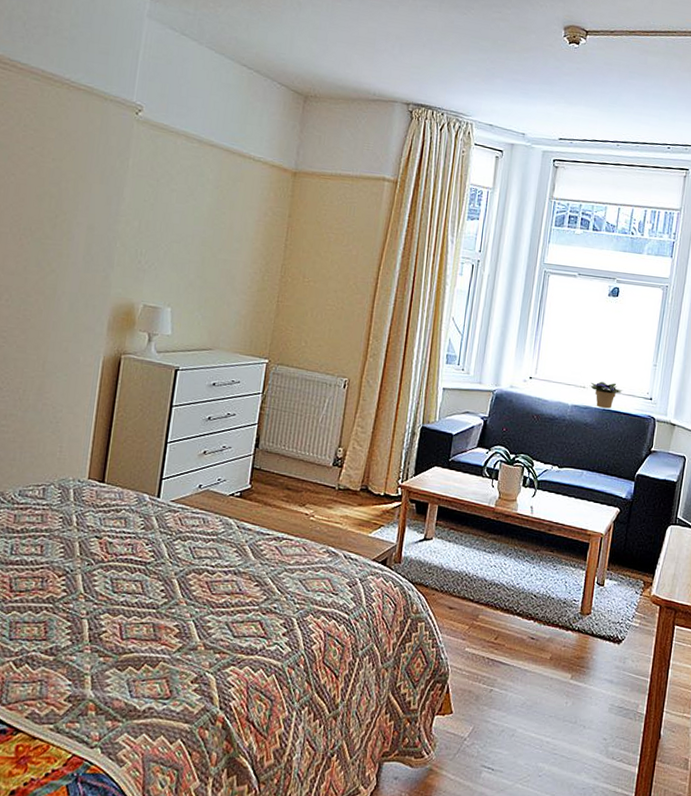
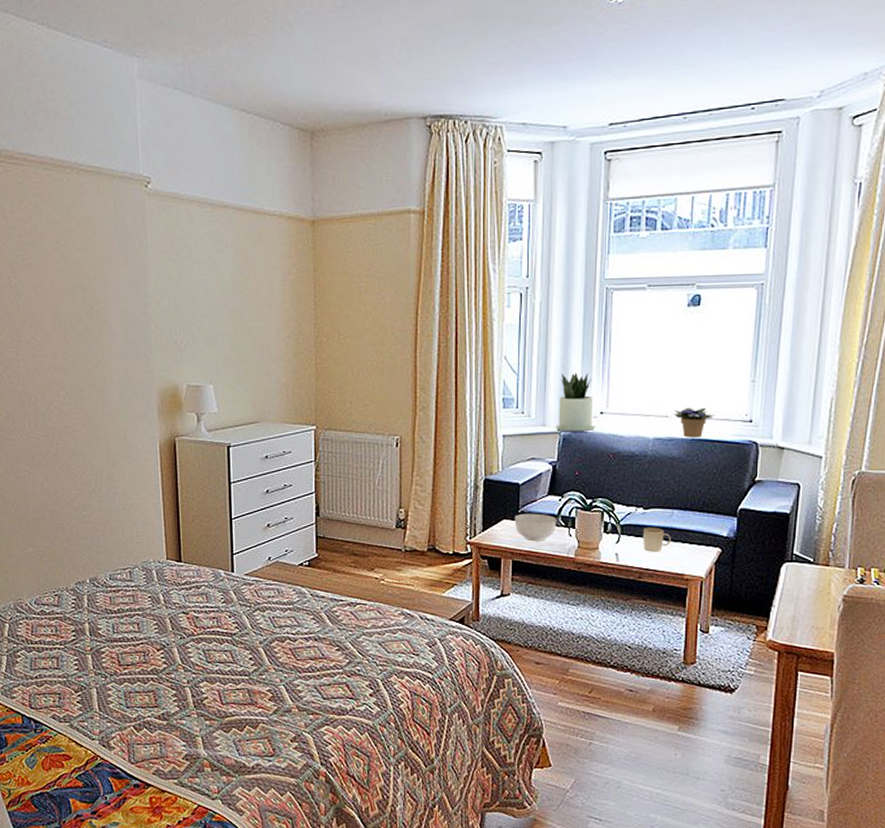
bowl: none [444,462,483,490] -> present [514,513,557,542]
planter: none [490,339,526,393] -> present [555,372,596,432]
mug: none [555,484,579,508] -> present [643,527,671,552]

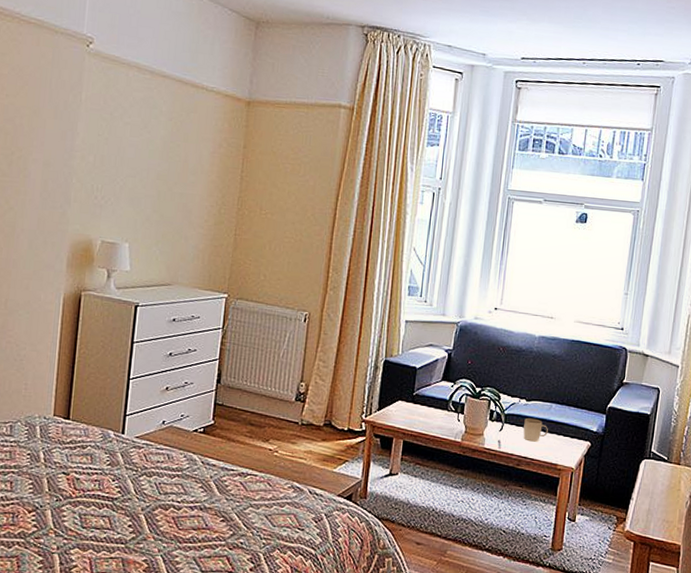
bowl: present [514,513,557,542] -> none [408,396,448,425]
planter: present [555,372,596,432] -> none [453,269,490,325]
potted flower: present [673,407,715,438] -> none [557,311,593,340]

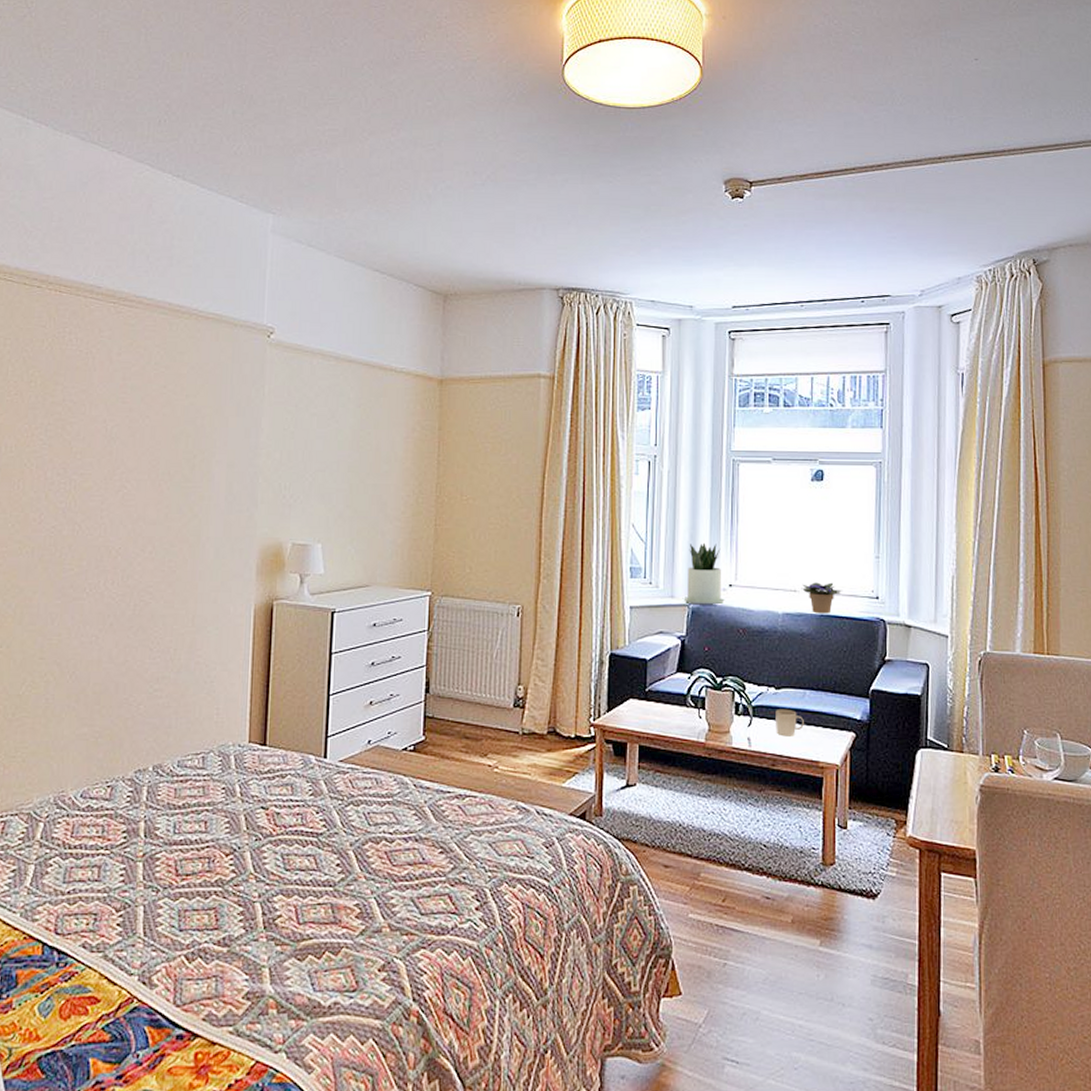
planter: none [453,269,490,325] -> present [683,542,725,605]
potted flower: none [557,311,593,340] -> present [801,582,842,614]

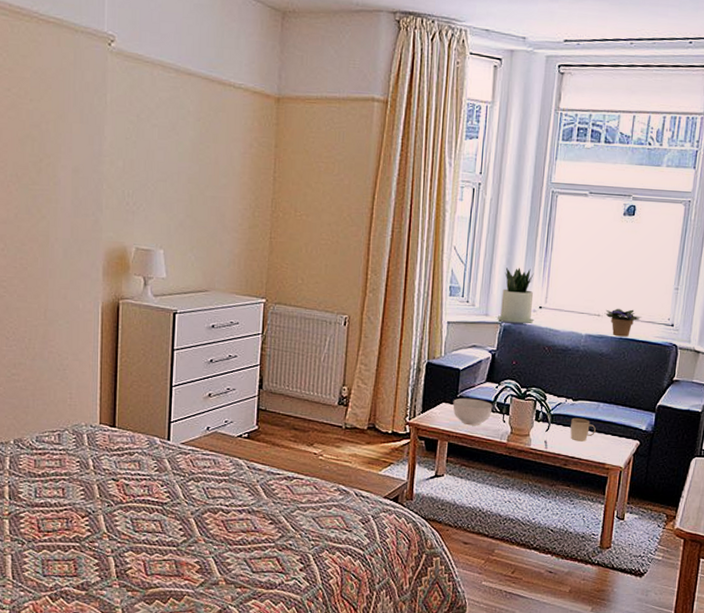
bowl: none [641,692,686,724] -> present [453,398,493,426]

